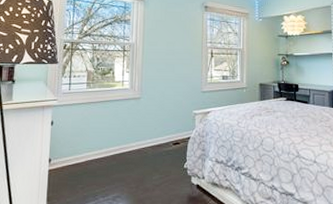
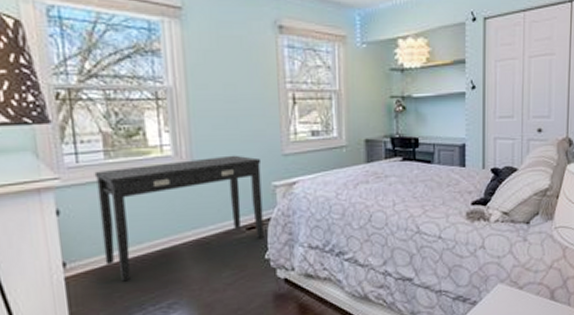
desk: none [76,90,187,177] -> present [94,155,264,282]

